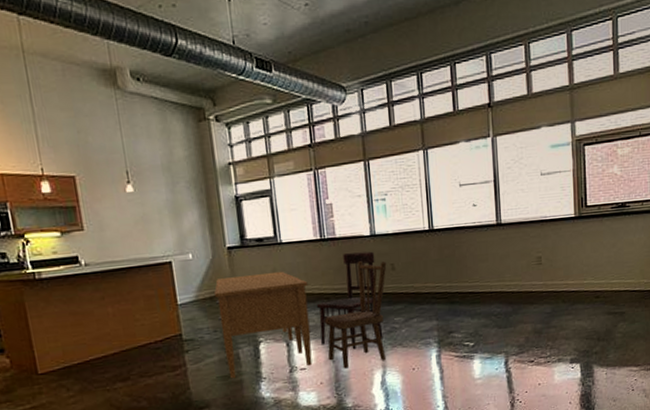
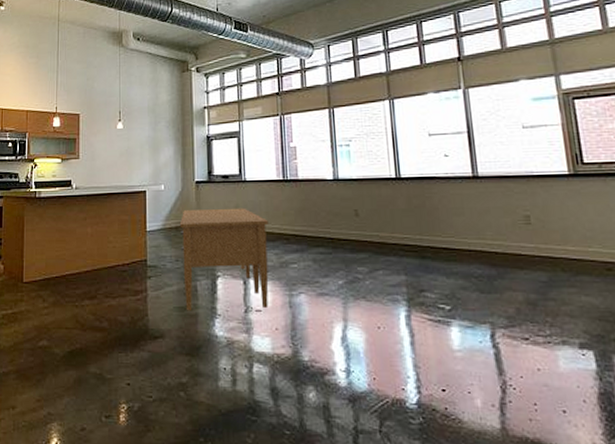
dining chair: present [316,251,384,350] -> none [276,195,345,297]
dining chair: present [324,261,387,369] -> none [282,204,350,317]

